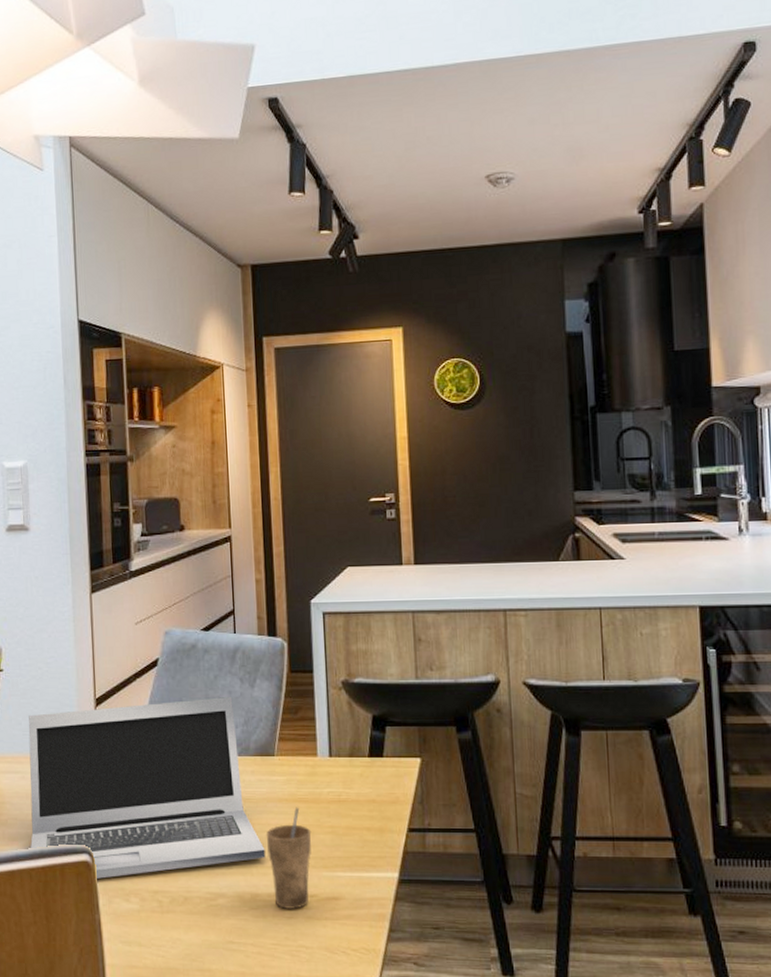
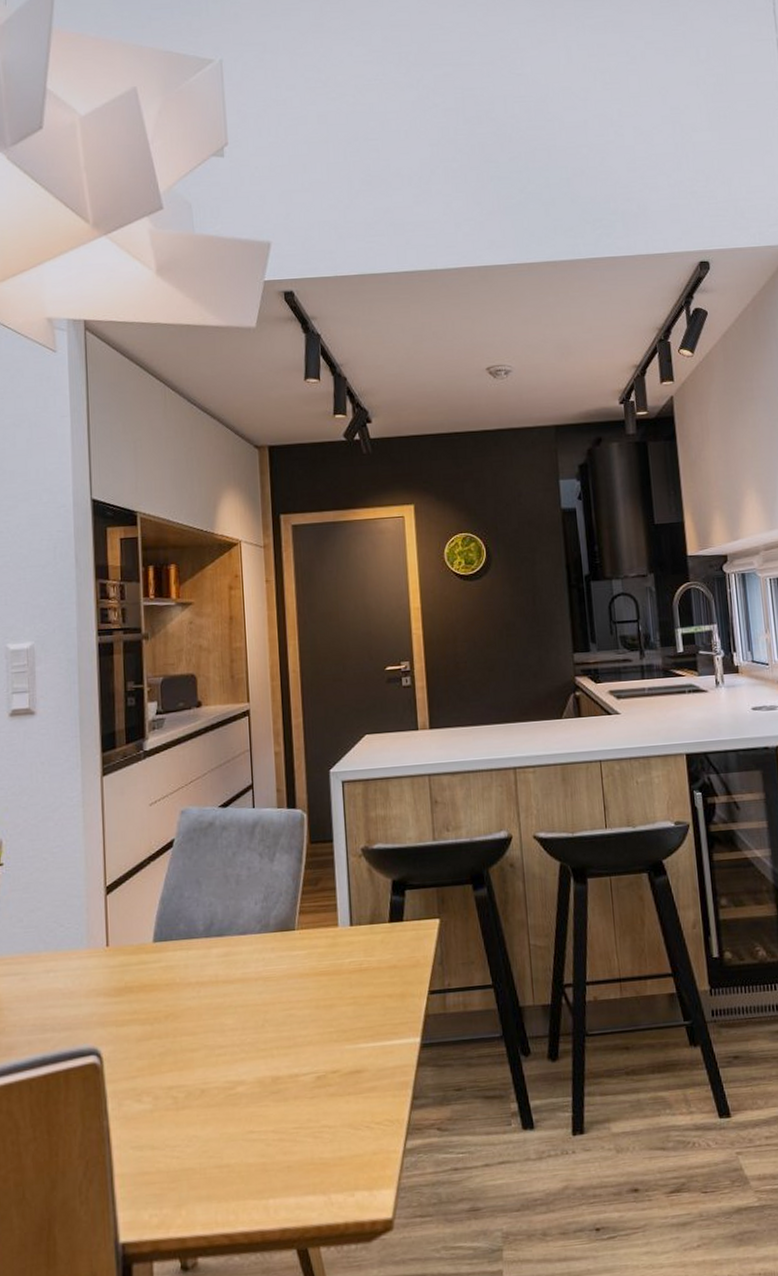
laptop: present [28,697,266,879] -> none [31,873,287,1081]
cup: present [266,807,312,909] -> none [286,980,333,1089]

